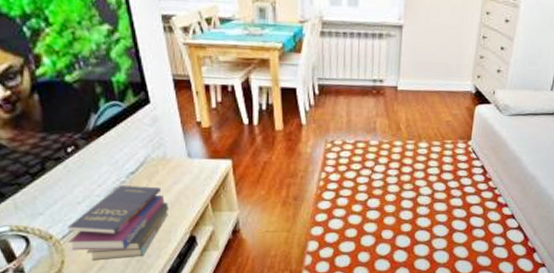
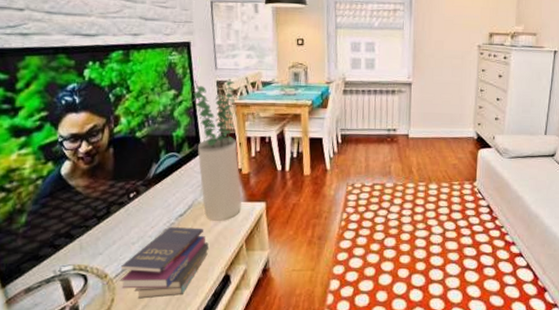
vase: none [129,12,204,181] -> present [191,79,242,222]

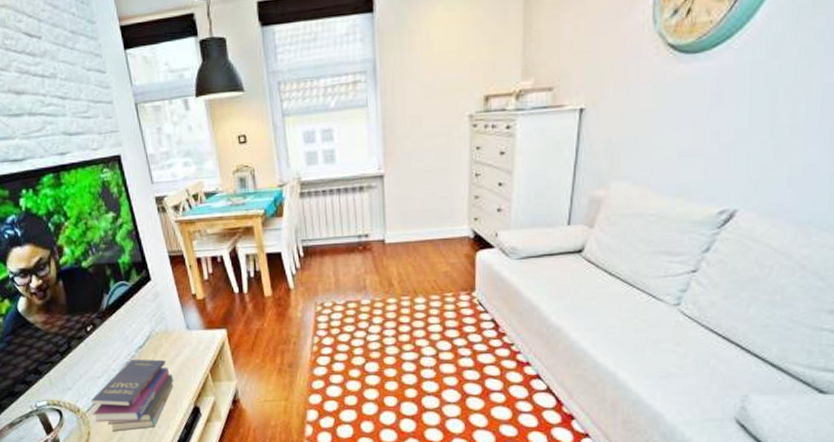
vase: present [191,79,242,222] -> none [129,193,202,353]

